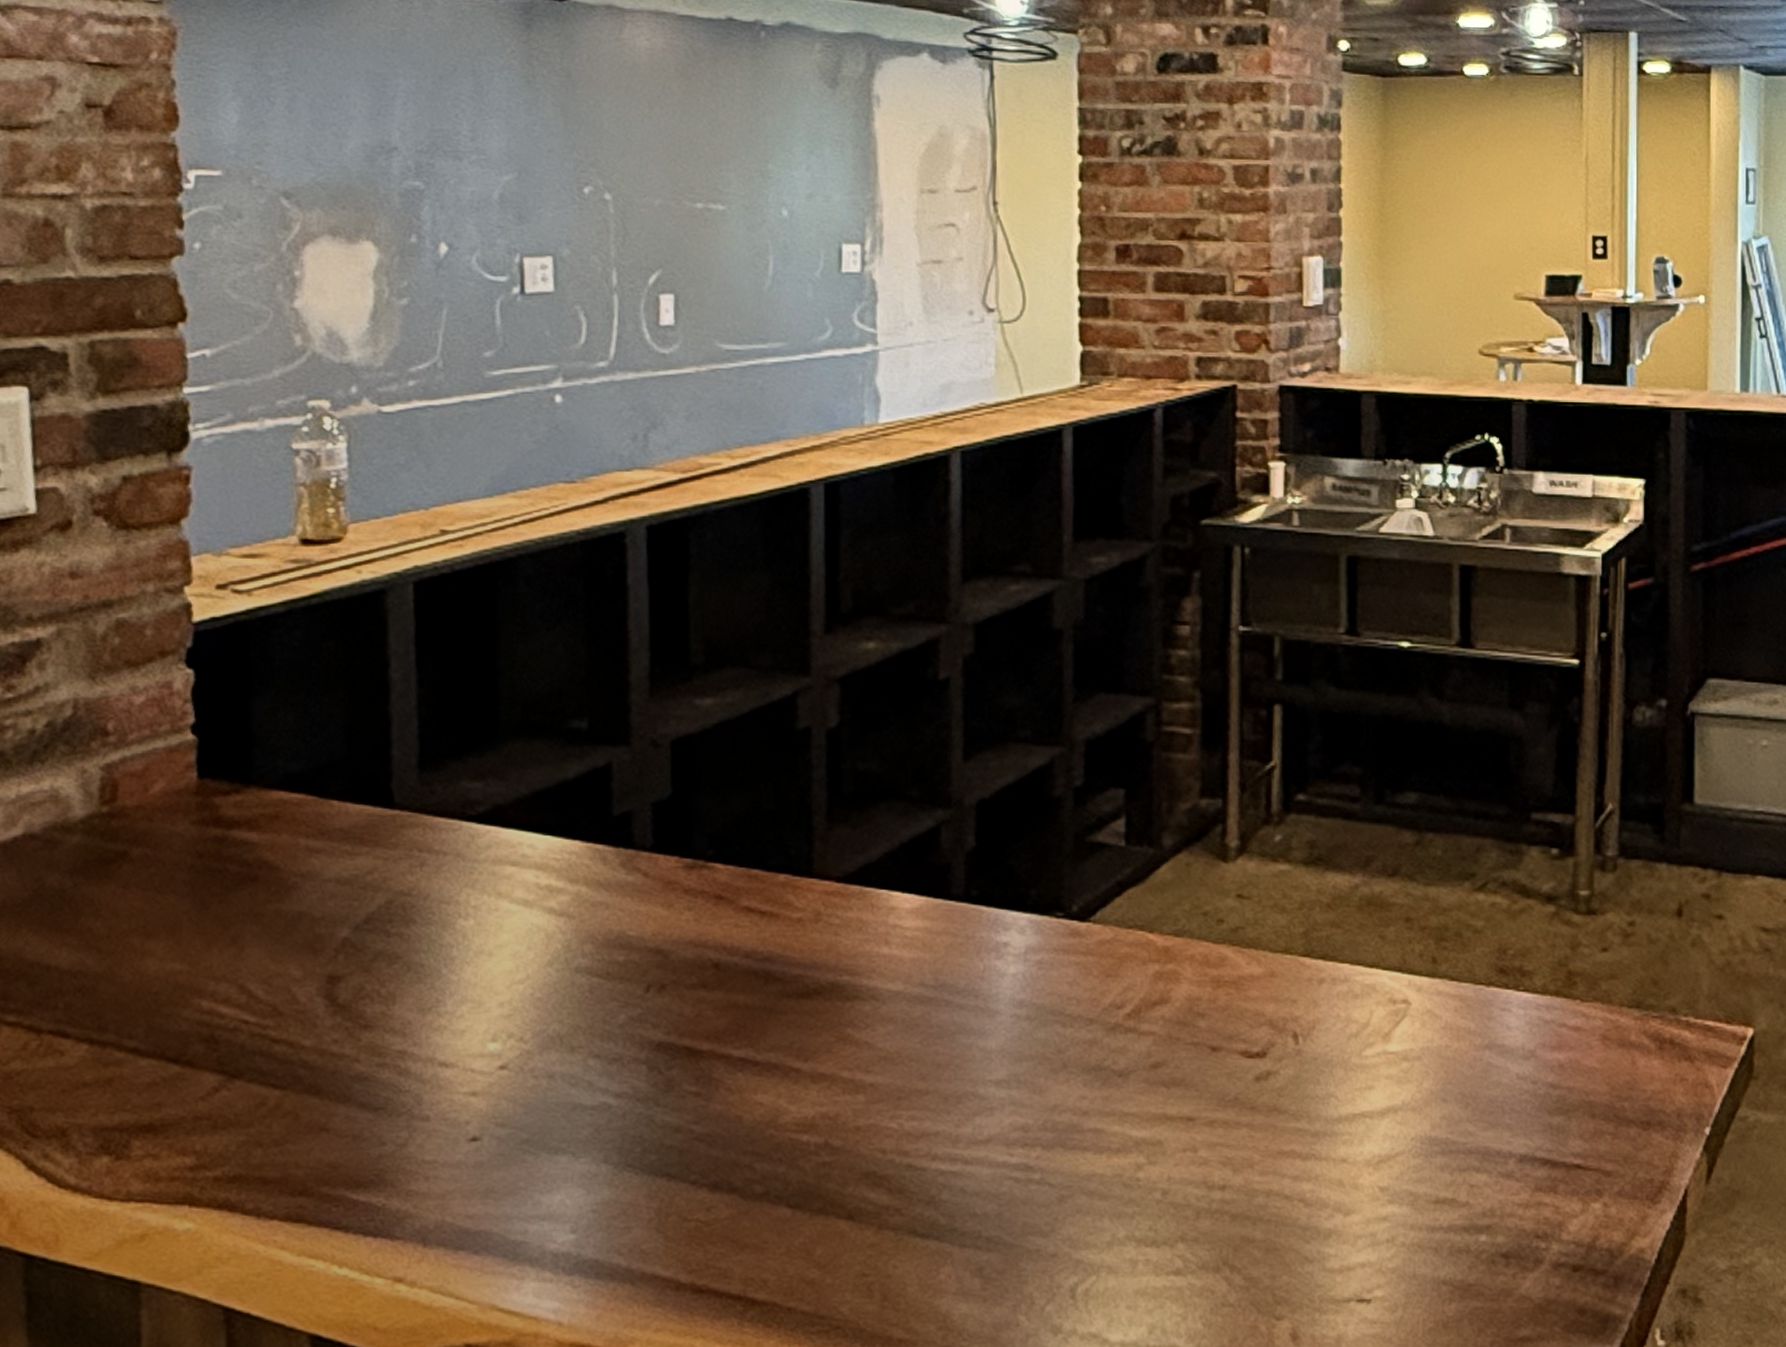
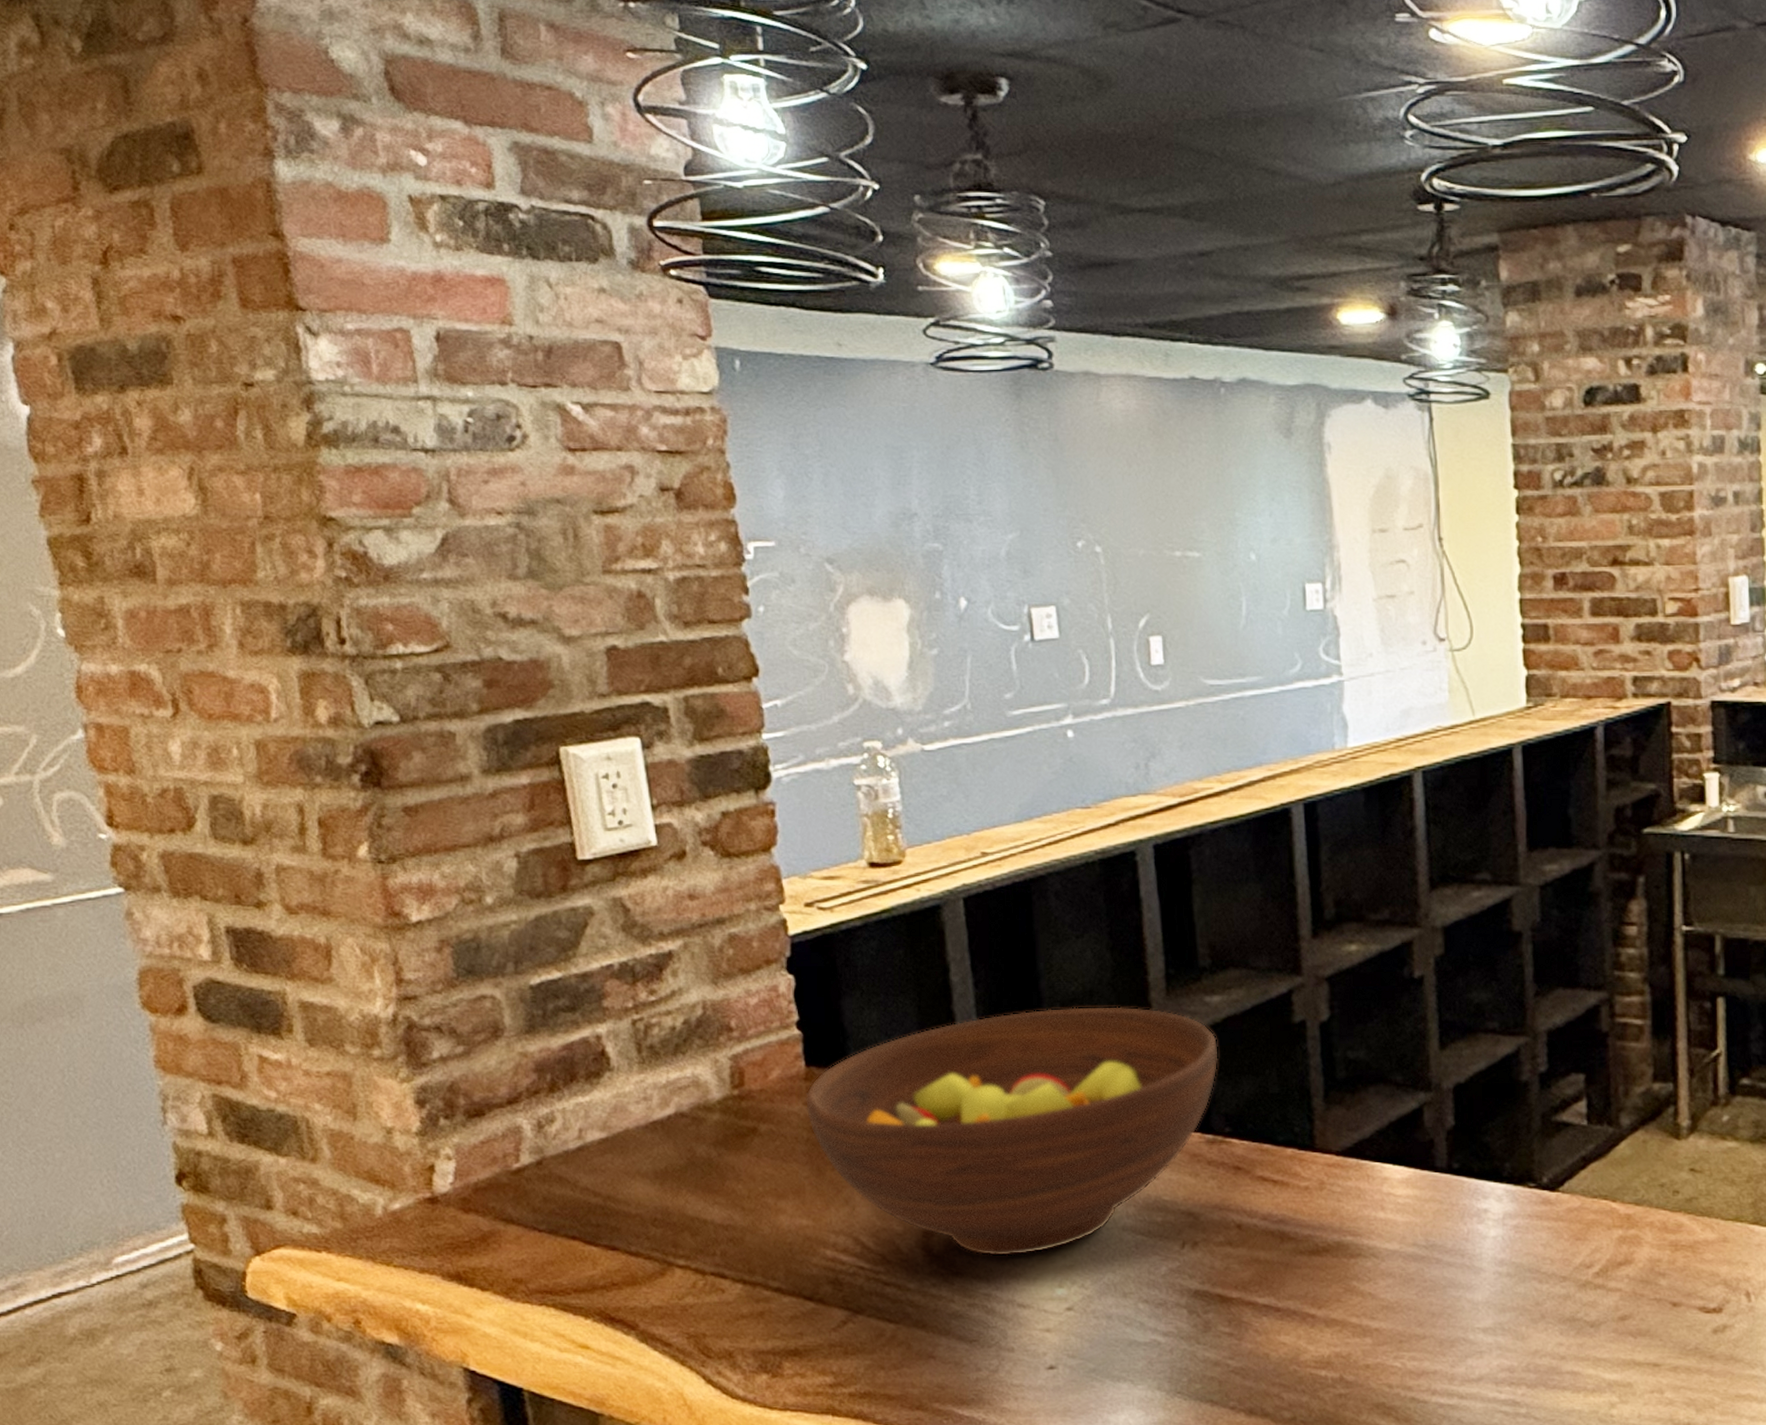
fruit bowl: none [192,708,707,1005] -> present [805,1006,1218,1256]

